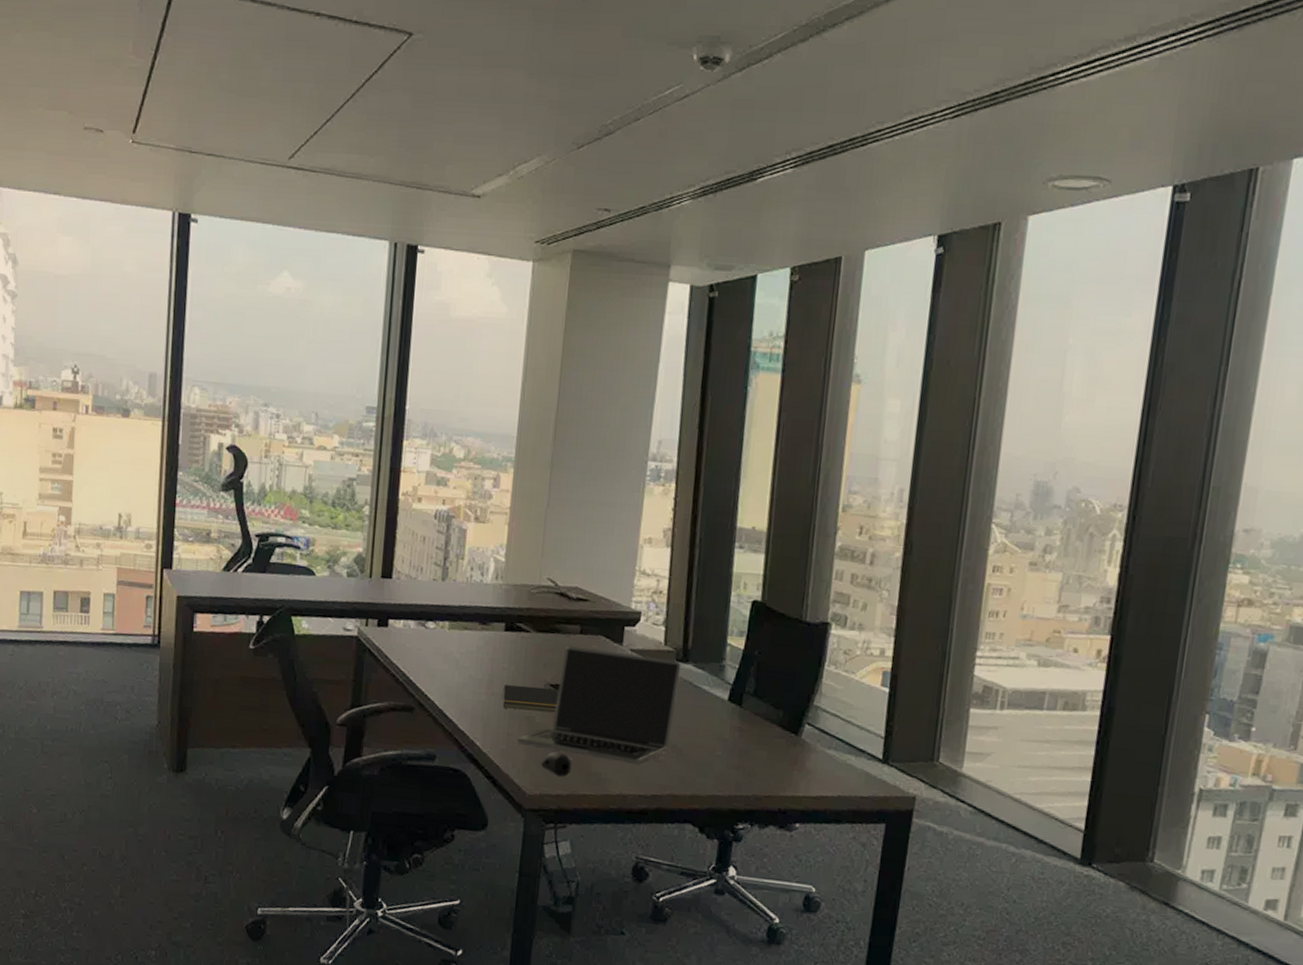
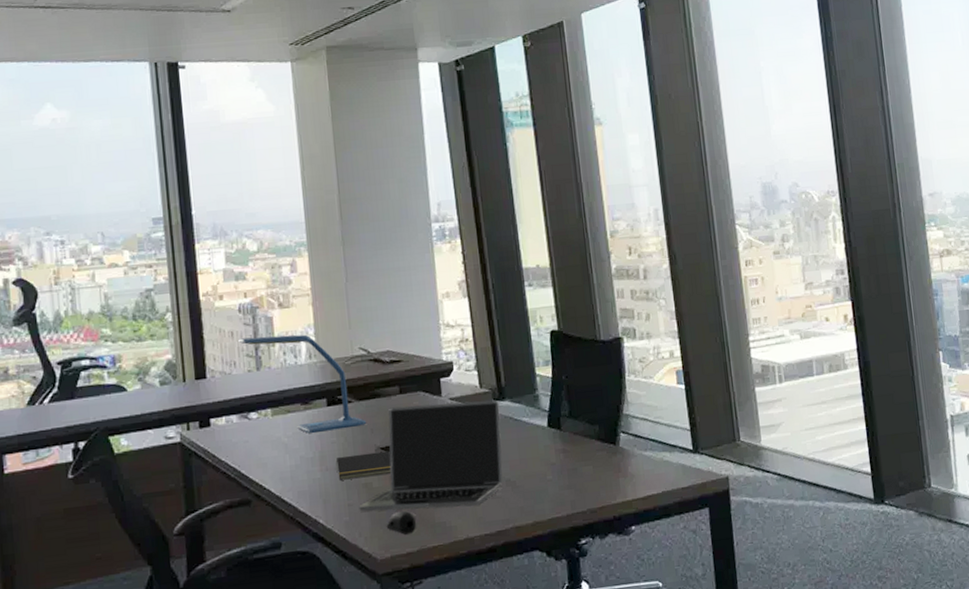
desk lamp: none [429,545,541,658] -> present [238,334,367,433]

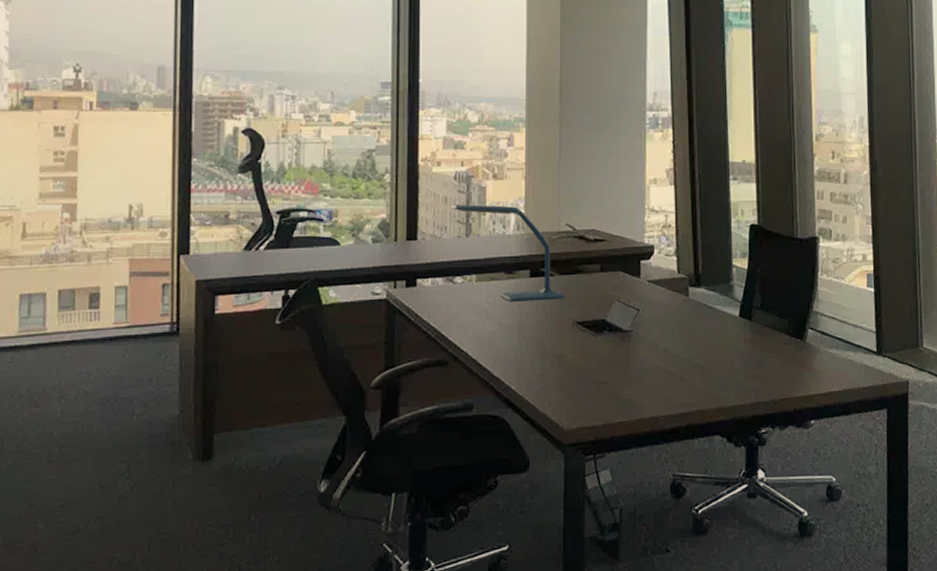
notepad: present [335,450,392,481] -> none [533,325,587,350]
laptop: present [359,400,503,512] -> none [551,284,695,387]
computer mouse: present [386,510,417,535] -> none [575,385,605,408]

